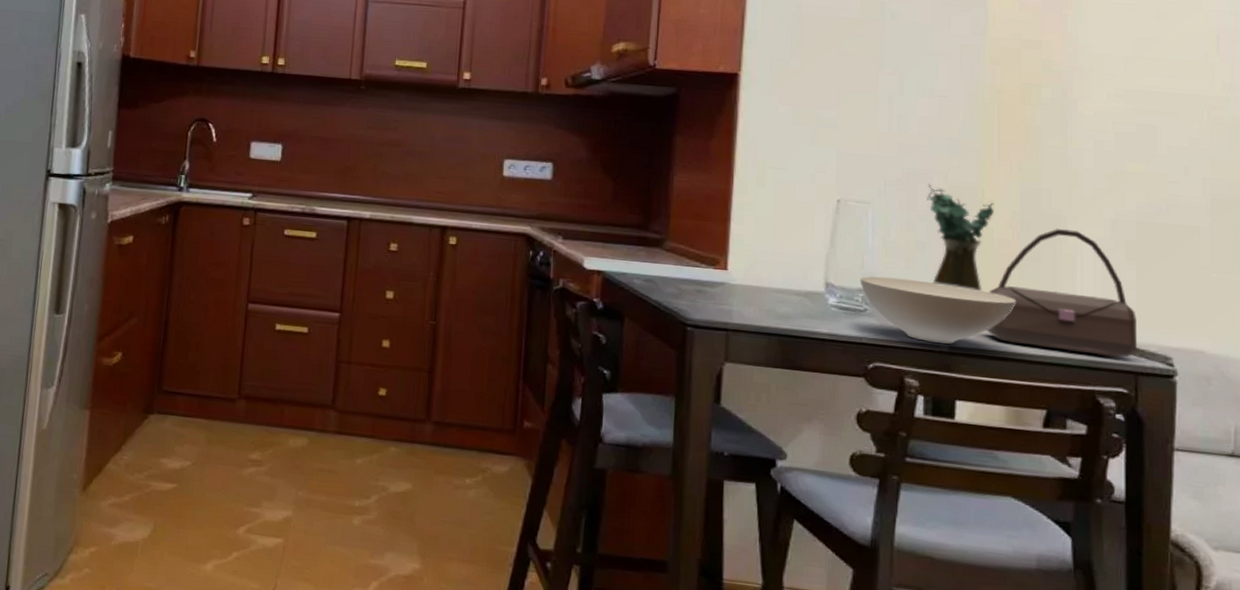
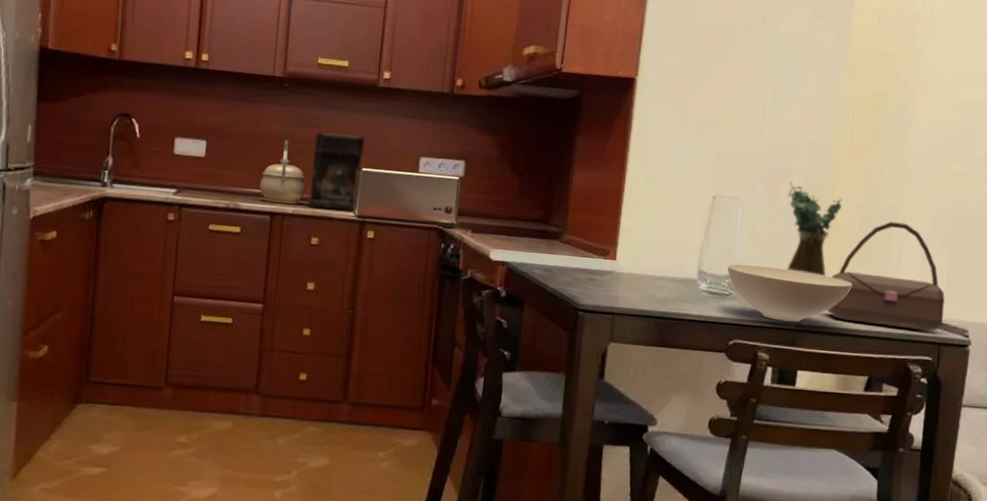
kettle: none [335,142,384,209] -> present [259,139,306,204]
coffee maker: none [385,135,445,216] -> present [307,132,365,212]
toaster: none [433,169,551,235] -> present [352,166,462,228]

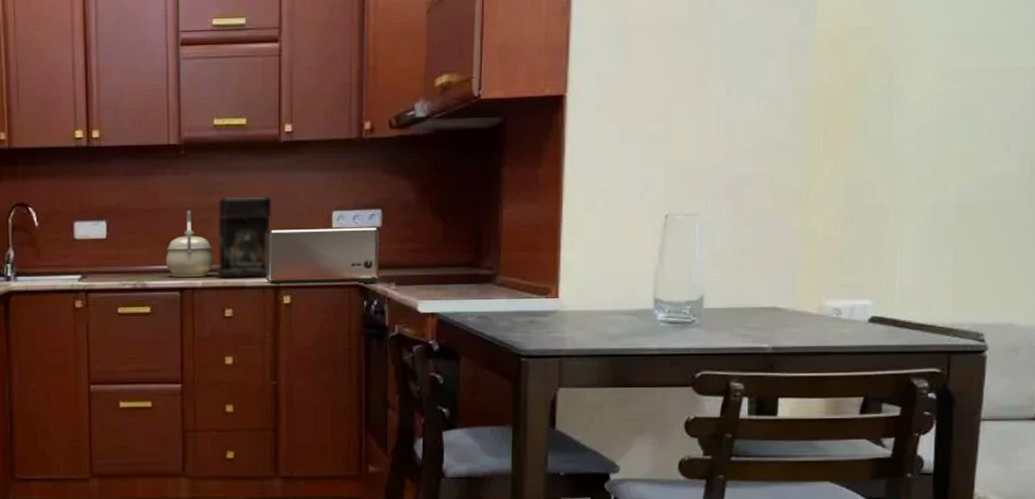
bowl: present [727,264,852,322] -> none [687,286,837,345]
vase: present [787,182,842,277] -> none [753,189,819,291]
handbag: present [826,221,945,331] -> none [808,219,952,340]

